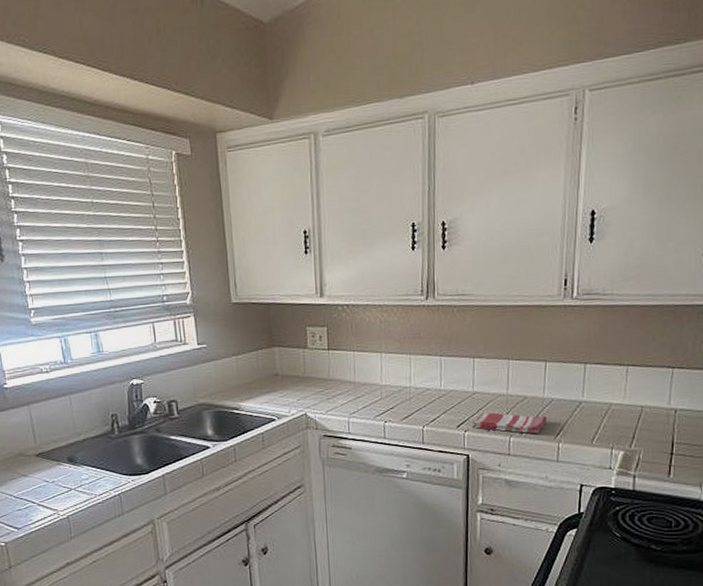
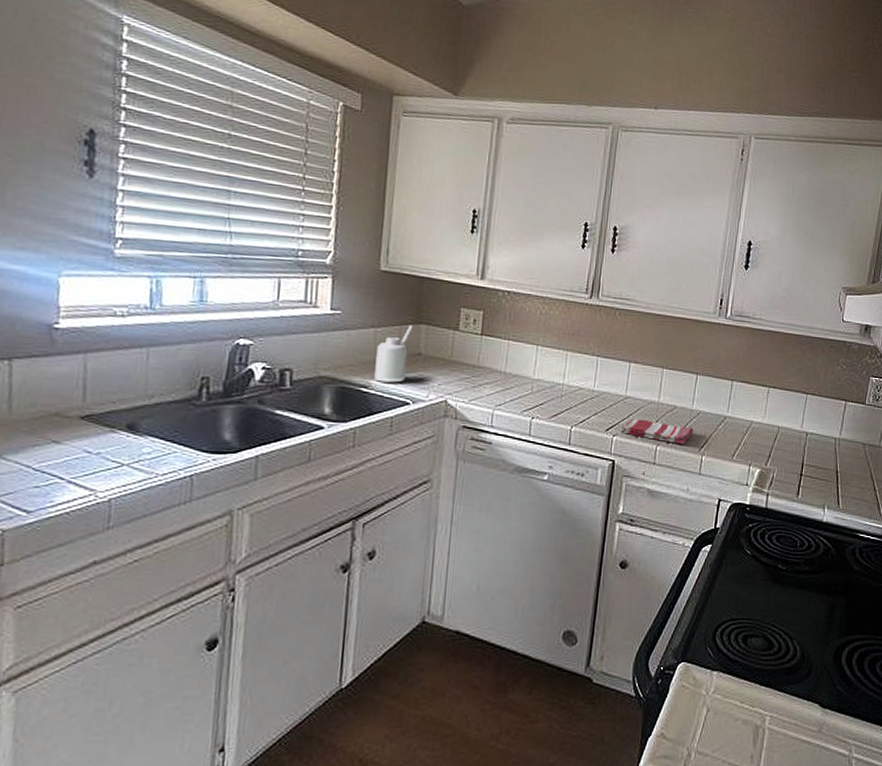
soap dispenser: none [240,348,268,403] -> present [374,324,413,383]

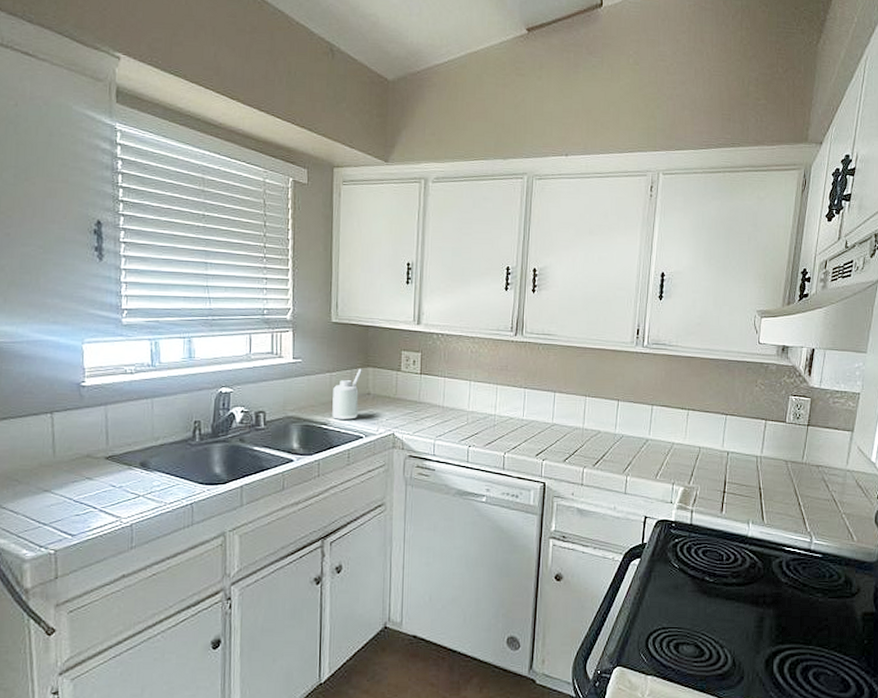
dish towel: present [620,418,693,445] -> none [549,444,617,467]

